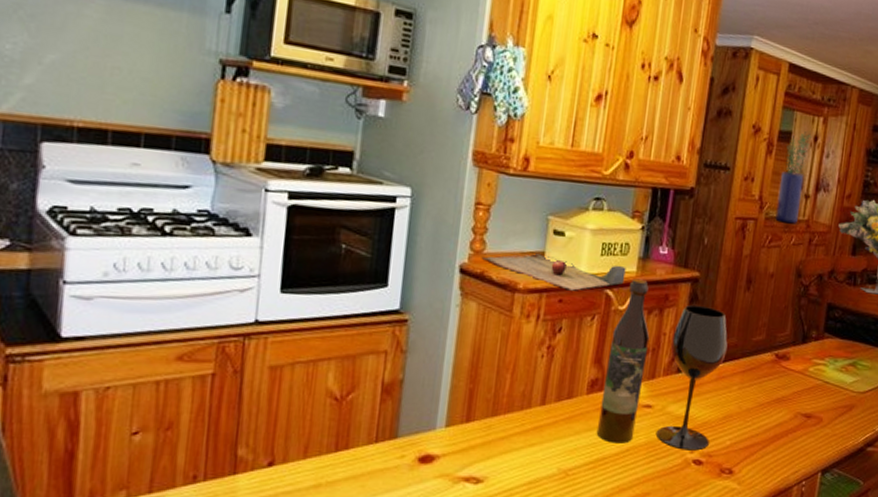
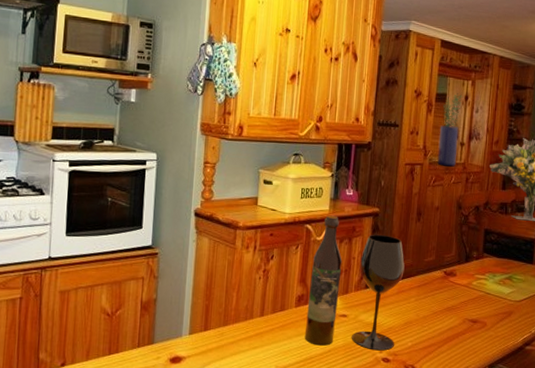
cutting board: present [482,252,626,291] -> none [211,198,321,227]

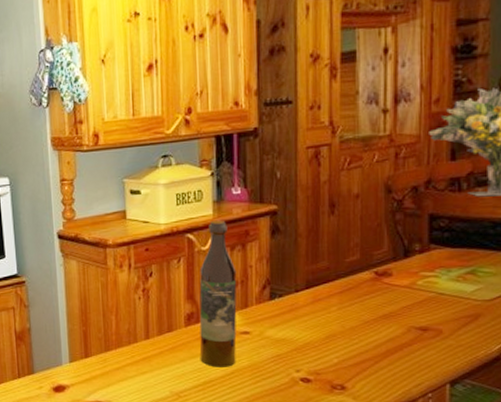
wineglass: present [352,234,405,351] -> none [258,235,319,370]
vase: present [437,93,463,167] -> none [350,46,380,143]

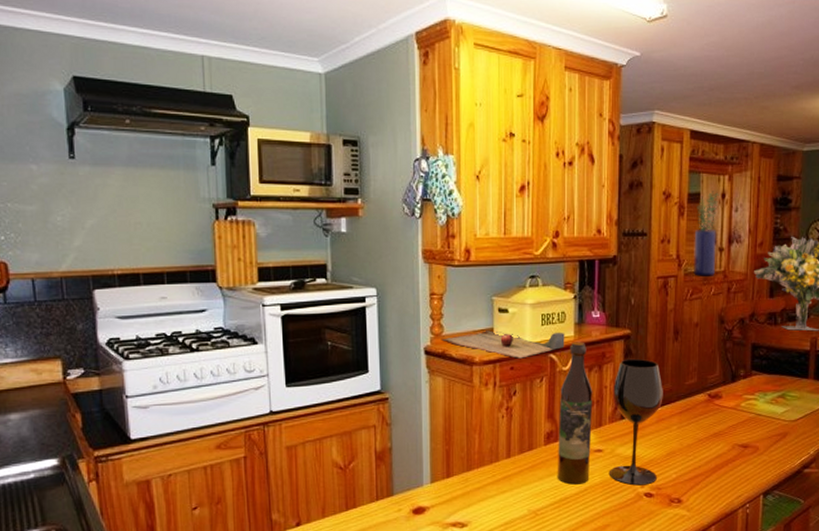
cutting board: none [74,211,203,240] -> present [442,329,565,359]
wineglass: none [258,235,319,370] -> present [610,358,663,486]
vase: none [350,46,380,143] -> present [694,191,719,276]

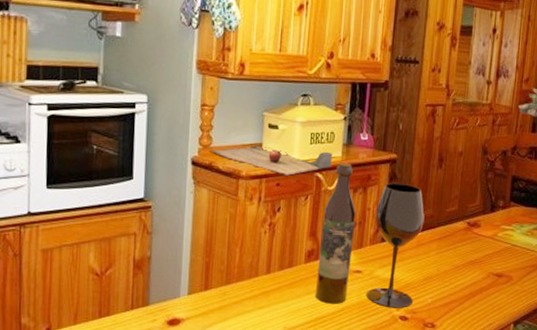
vase: present [694,191,719,276] -> none [461,25,491,108]

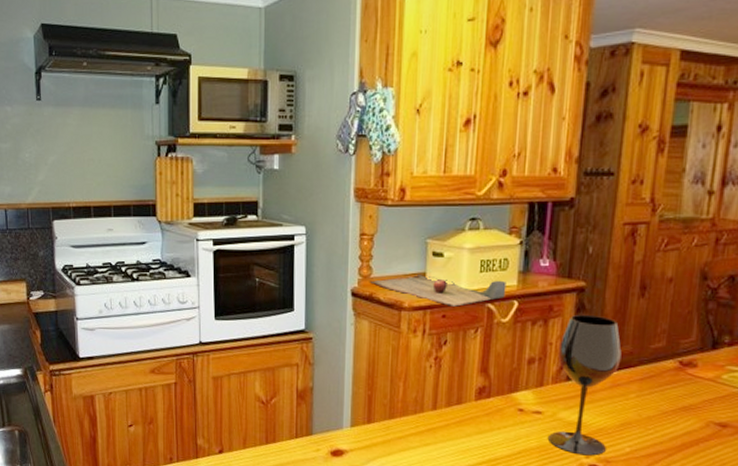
wine bottle: present [315,162,356,304] -> none [487,292,535,446]

